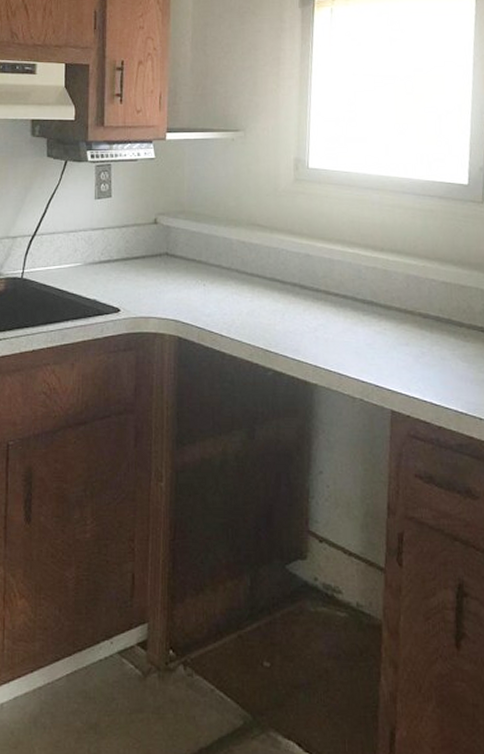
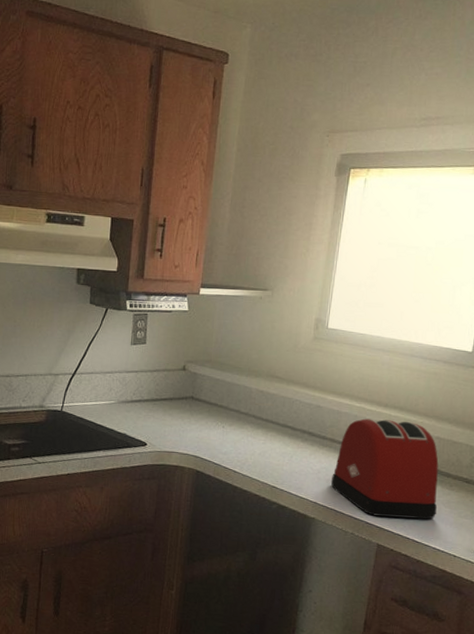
toaster: none [330,266,453,377] -> present [330,418,439,519]

